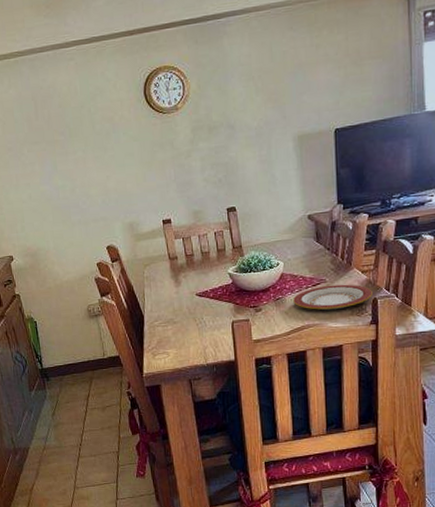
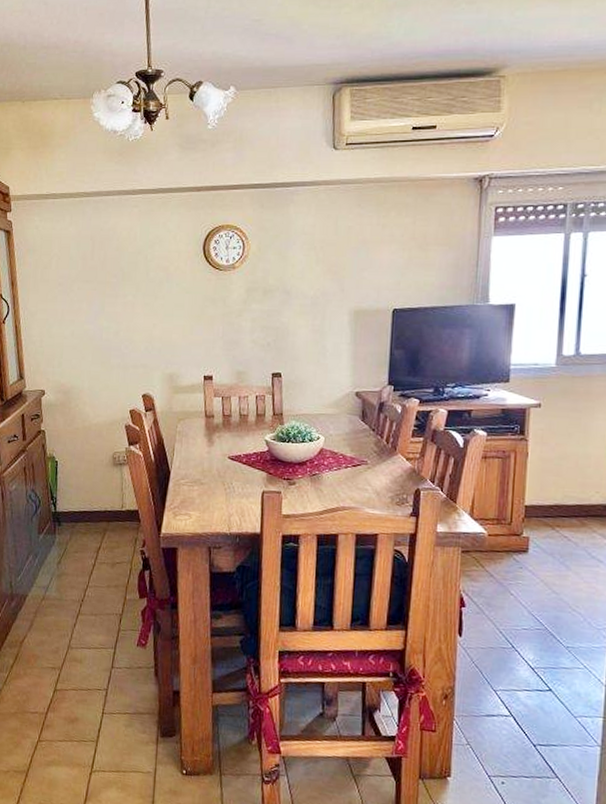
plate: present [293,284,373,311] -> none [330,468,416,496]

